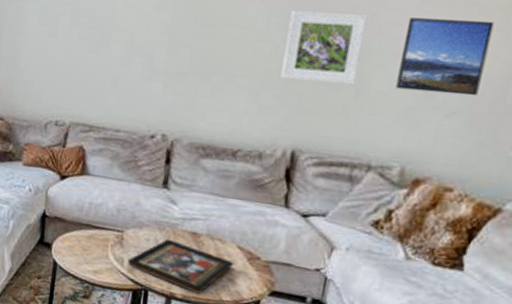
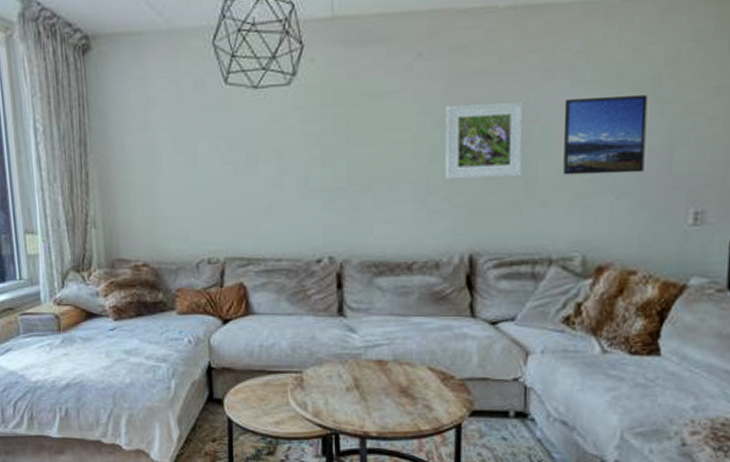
decorative tray: present [127,239,234,294] -> none [311,372,427,427]

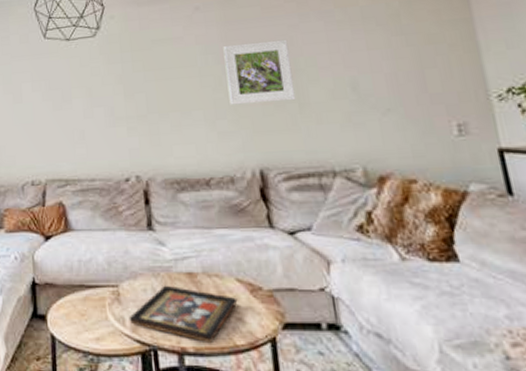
decorative tray: none [311,372,427,427] -> present [129,285,238,342]
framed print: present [563,94,648,175] -> none [321,28,403,98]

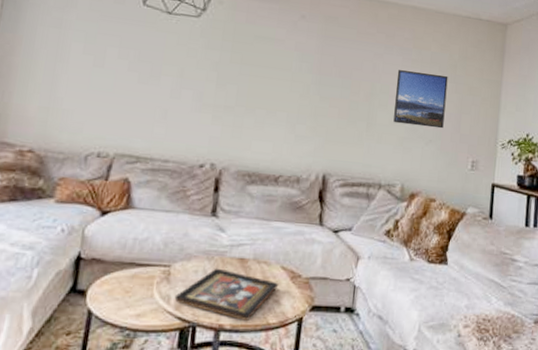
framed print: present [223,39,296,105] -> none [312,57,371,120]
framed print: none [321,28,403,98] -> present [393,70,448,129]

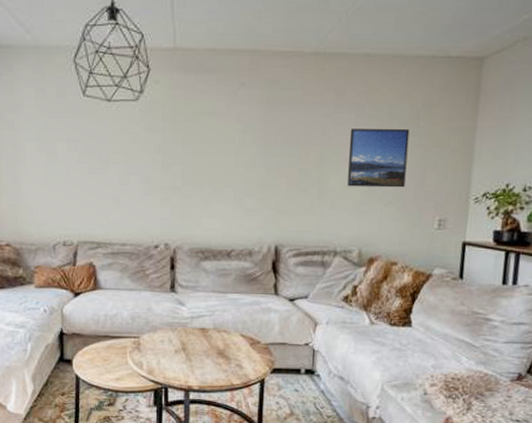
decorative tray: present [174,268,279,321] -> none [146,337,239,382]

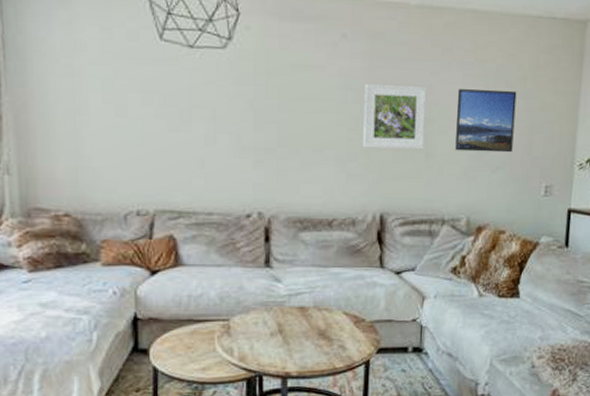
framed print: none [259,126,320,186] -> present [363,83,427,150]

